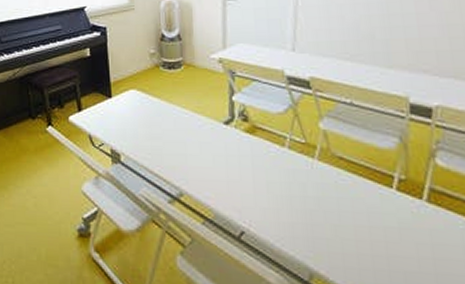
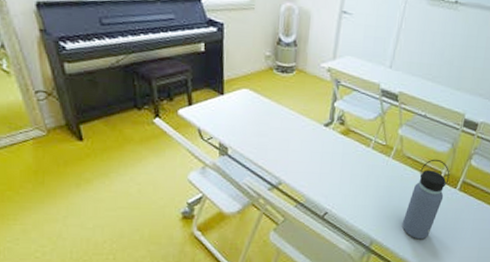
water bottle: none [350,158,408,275] -> present [402,159,450,240]

